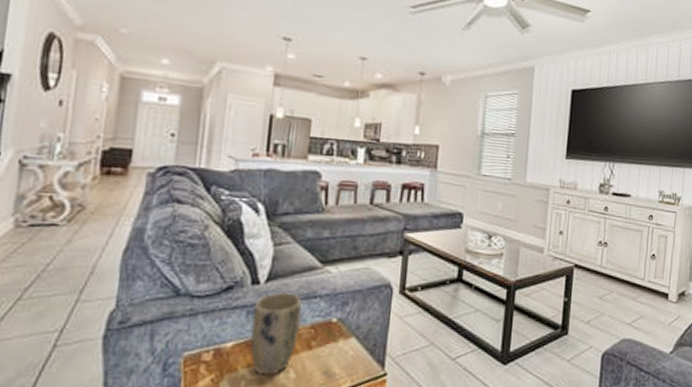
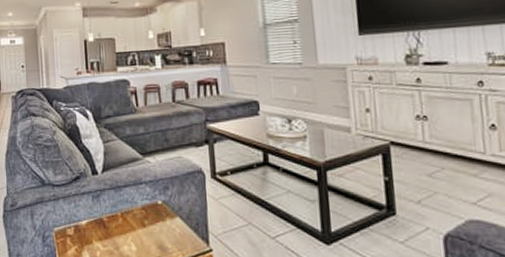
plant pot: present [249,291,302,376] -> none [97,179,134,248]

